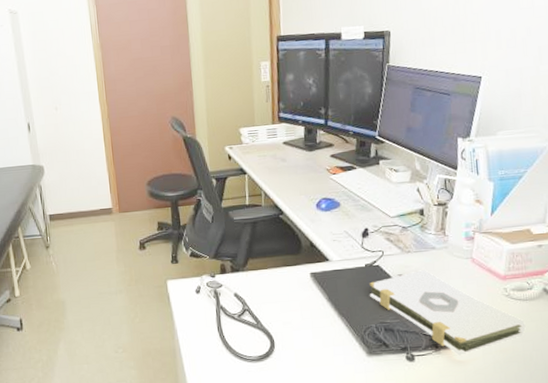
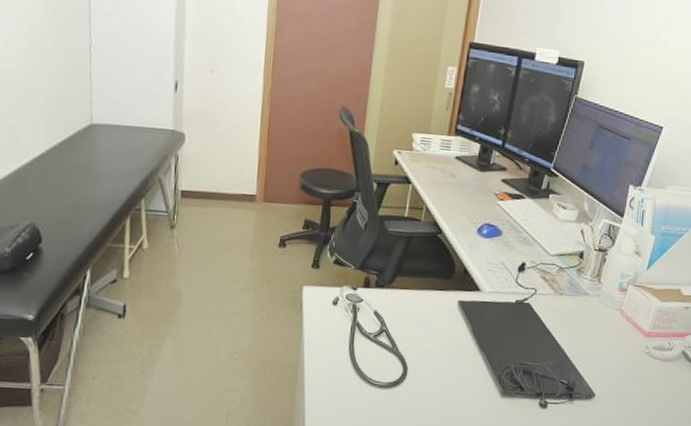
clipboard: present [369,270,526,356] -> none [515,315,660,409]

